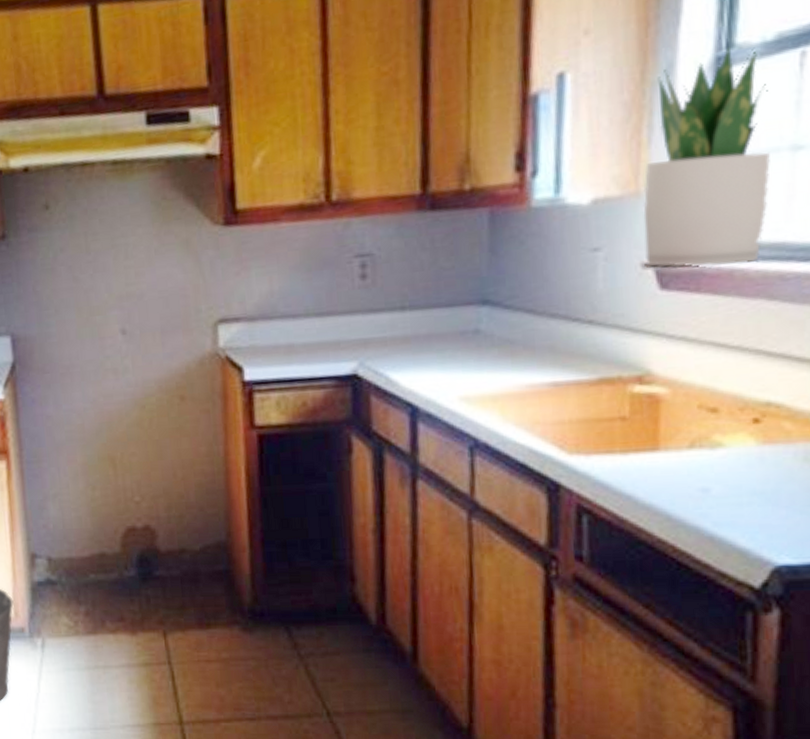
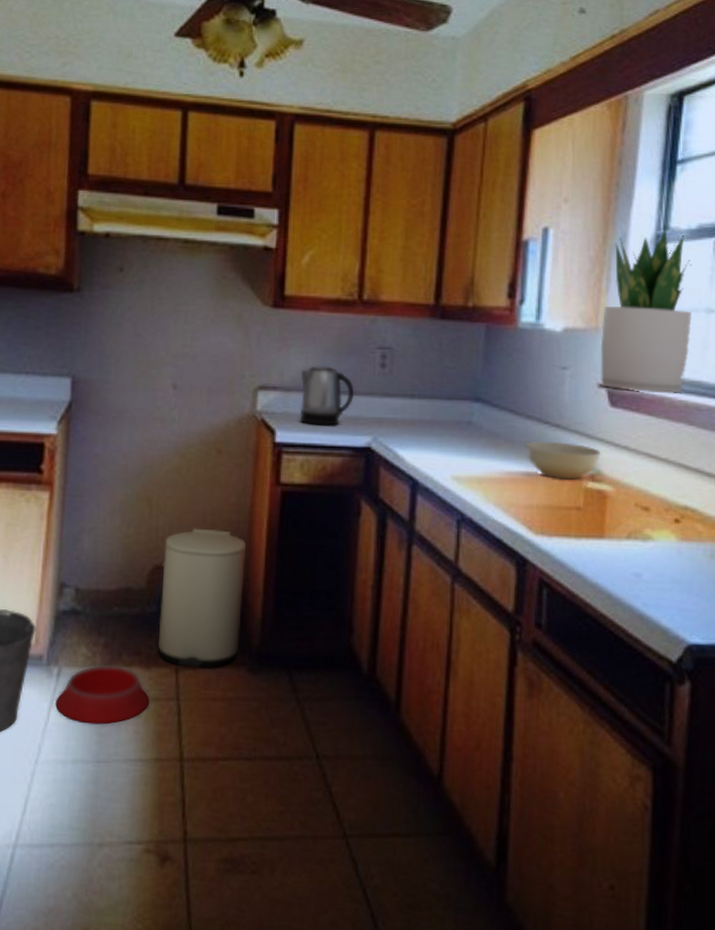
pet bowl: none [43,632,141,694] -> present [54,664,150,726]
pedal bin: none [135,483,229,630] -> present [158,528,246,669]
kettle: none [266,285,333,357] -> present [299,365,355,426]
bowl: none [550,340,650,386] -> present [525,441,601,480]

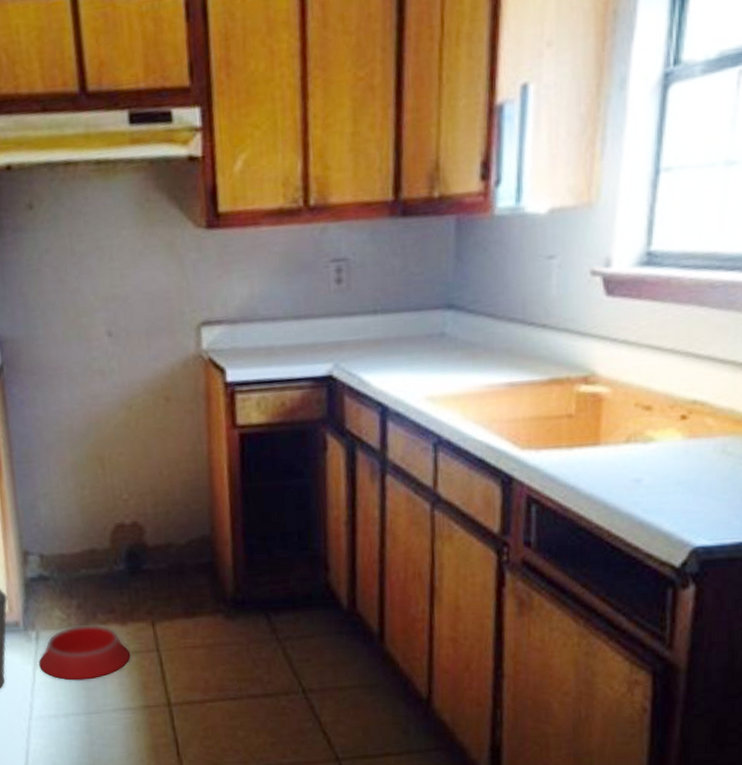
pedal bin: present [158,528,246,669] -> none [123,481,213,620]
kettle: present [299,365,355,426] -> none [247,288,310,359]
bowl: present [525,441,601,480] -> none [507,343,595,386]
planter: present [600,228,692,394] -> none [594,63,708,275]

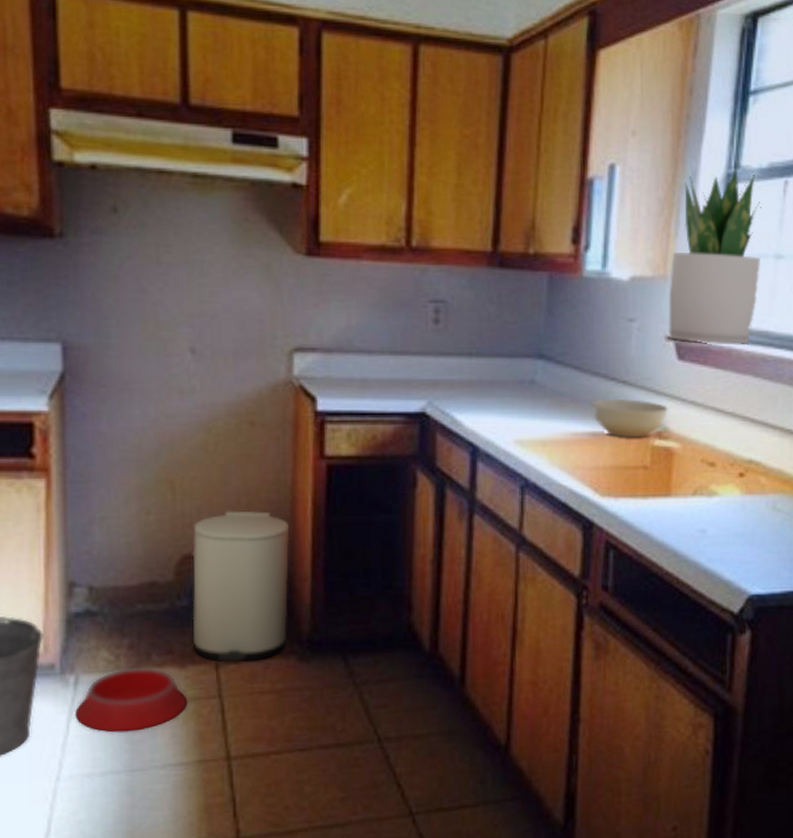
pedal bin: none [123,481,213,620] -> present [192,510,290,662]
bowl: none [507,343,595,386] -> present [591,398,668,438]
planter: none [594,63,708,275] -> present [669,167,761,345]

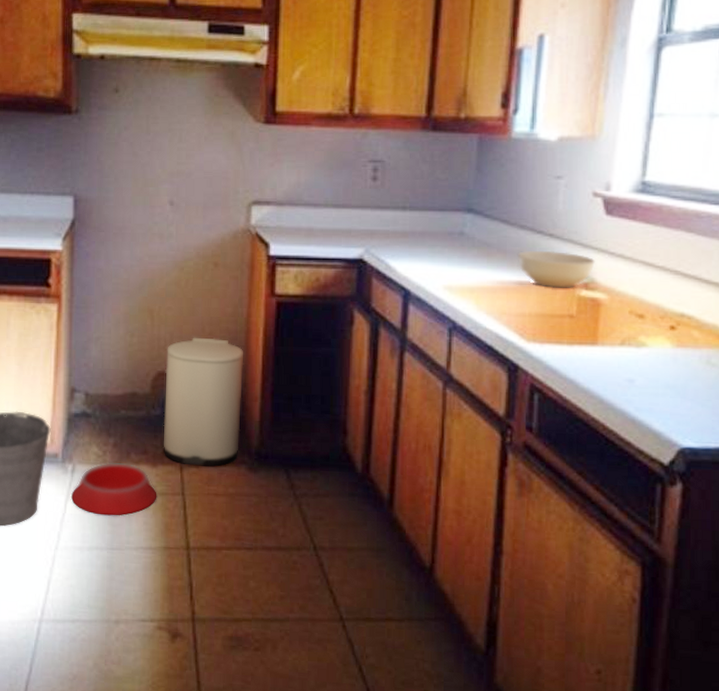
planter: present [669,167,761,345] -> none [597,31,695,202]

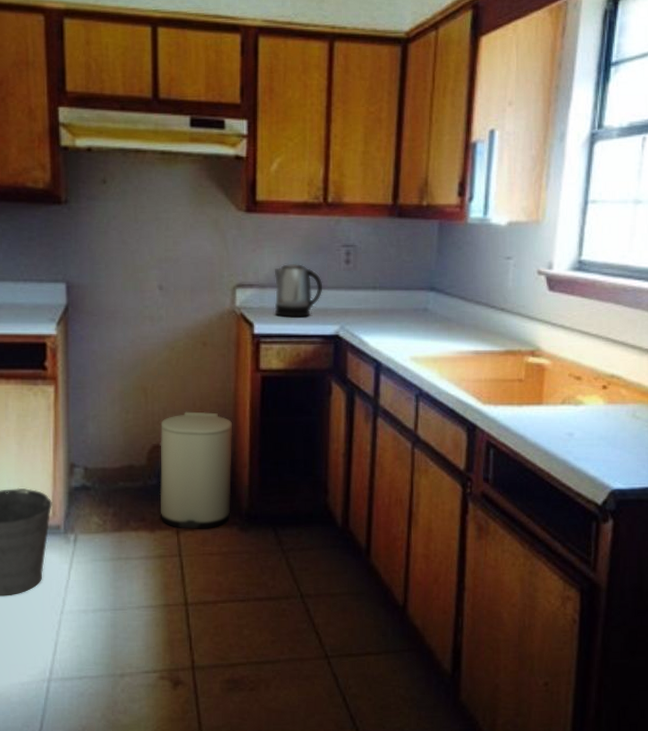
pet bowl: present [70,462,157,517] -> none [73,530,156,581]
kettle: none [292,179,347,239] -> present [274,263,323,318]
bowl: present [518,250,595,288] -> none [474,323,540,356]

